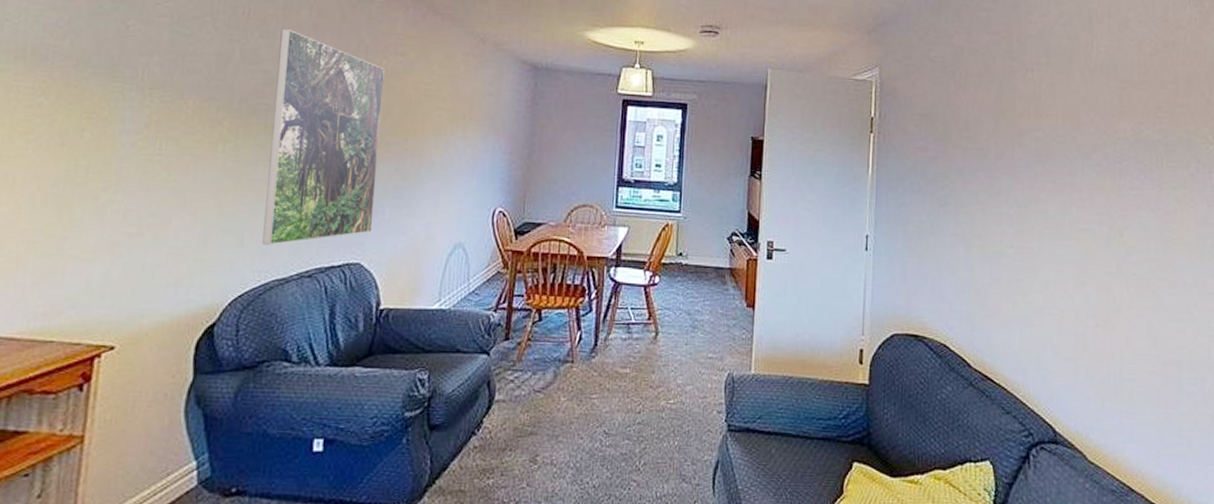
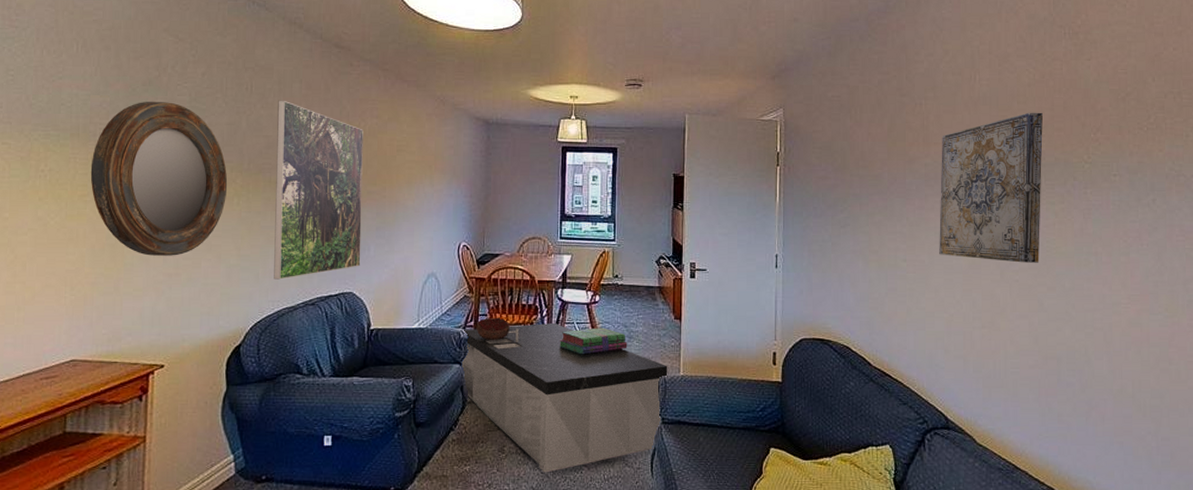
home mirror: none [36,22,212,212] -> present [90,102,228,256]
coffee table: none [490,307,737,489] -> present [462,322,668,473]
decorative bowl: none [509,299,552,327] -> present [476,317,511,341]
stack of books: none [609,314,691,347] -> present [560,327,628,355]
wall art: none [1050,85,1165,255] -> present [939,112,1043,263]

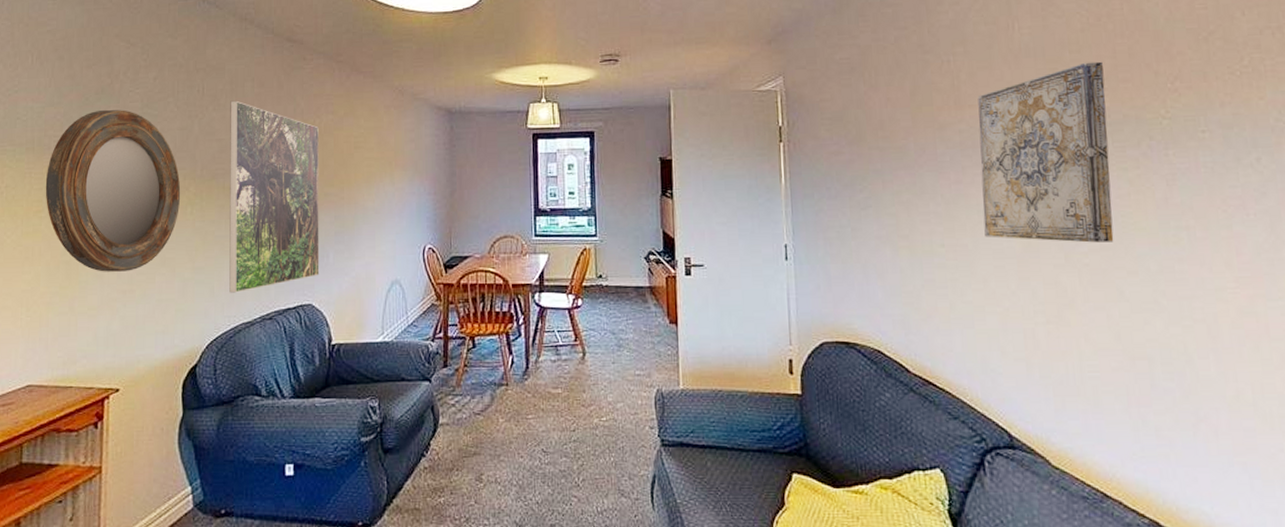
coffee table: present [462,322,668,473] -> none [432,331,666,505]
decorative bowl: present [476,317,511,341] -> none [446,327,484,354]
stack of books: present [560,327,628,355] -> none [539,335,617,368]

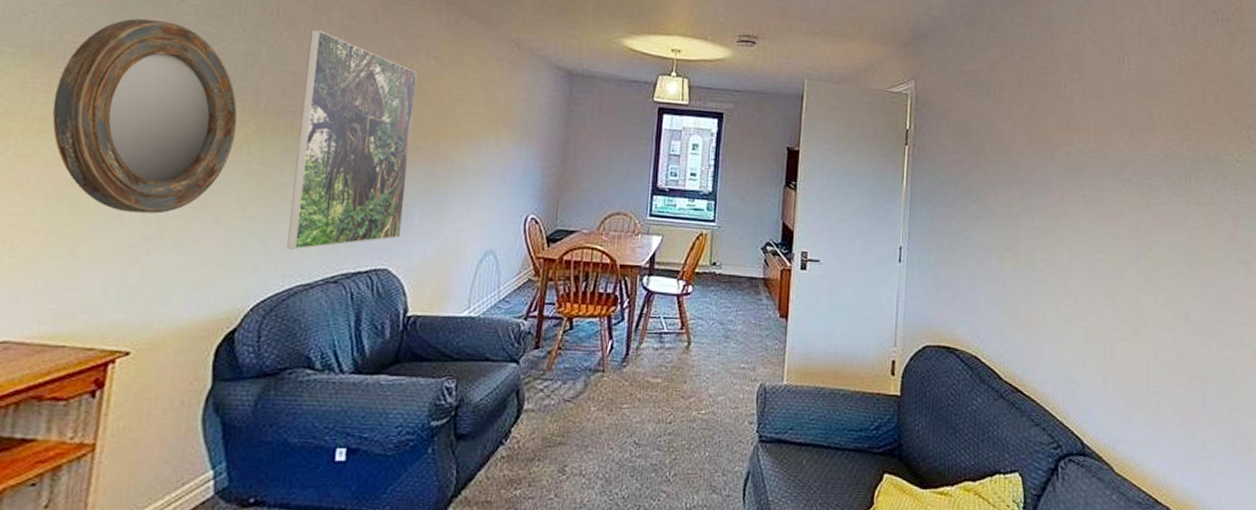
wall art: present [977,61,1114,243] -> none [1080,102,1193,269]

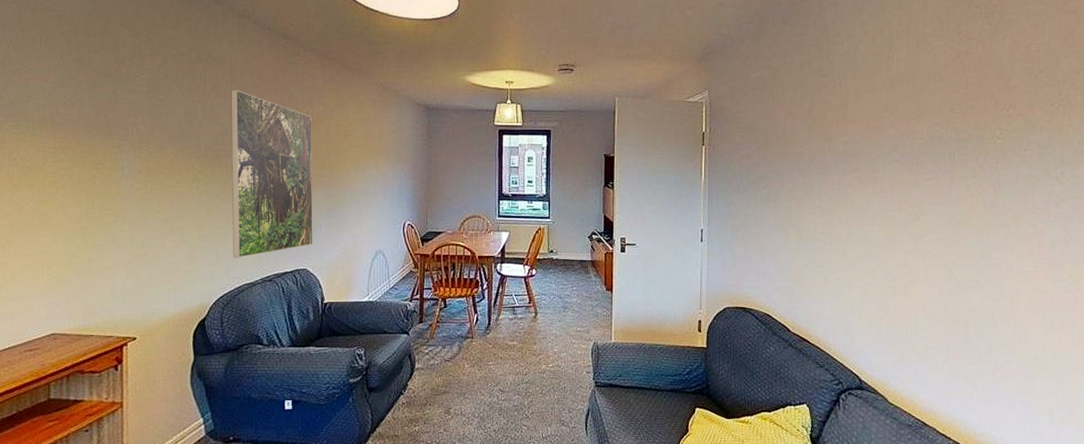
home mirror: present [52,18,237,214] -> none [59,93,187,237]

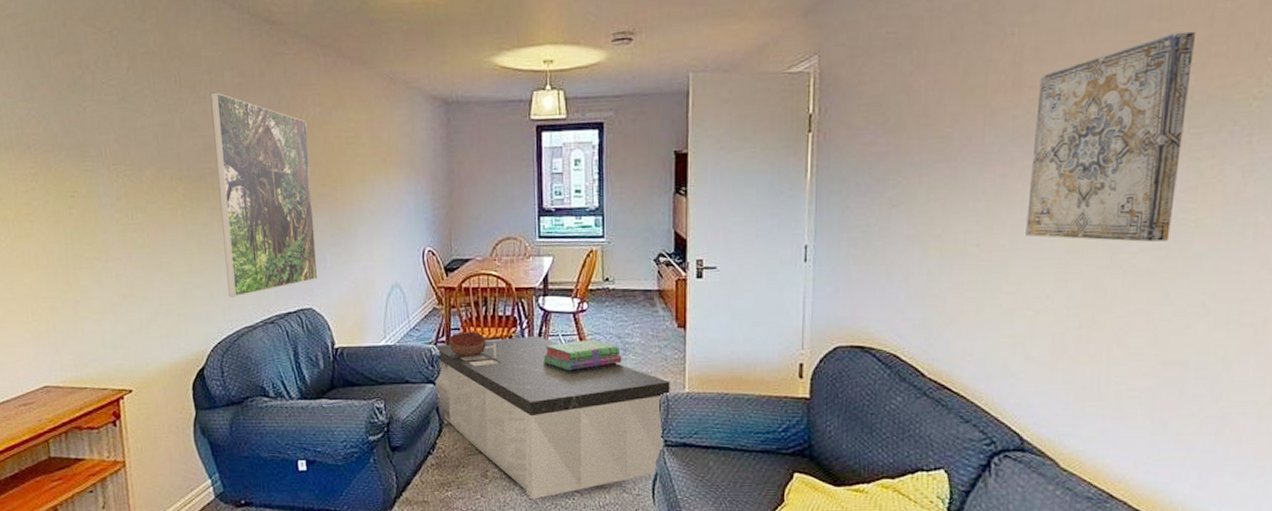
coffee table: none [410,295,600,432] -> present [436,335,671,499]
decorative bowl: none [422,290,454,313] -> present [448,331,487,358]
stack of books: none [499,299,563,324] -> present [543,339,622,371]
wall art: none [856,90,957,234] -> present [1025,31,1195,242]

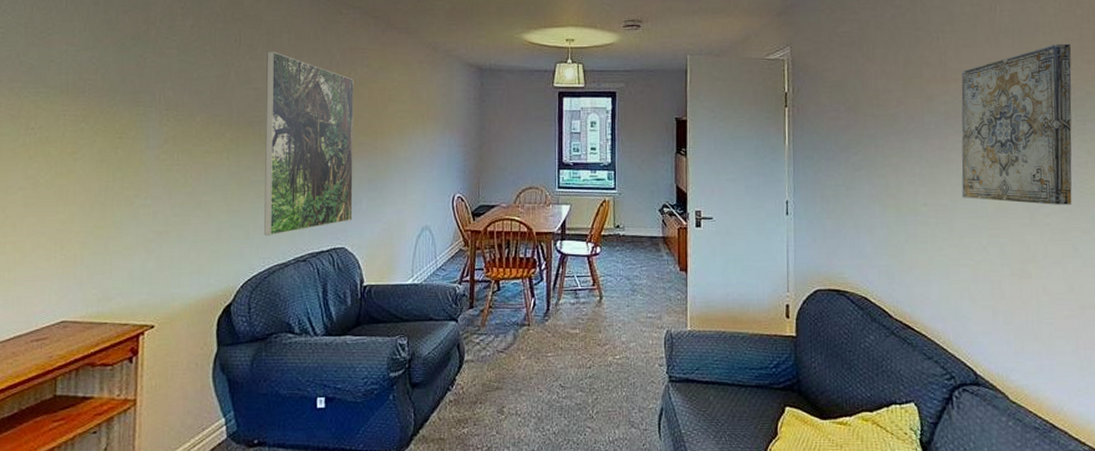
coffee table: present [436,335,671,499] -> none [459,276,674,435]
decorative bowl: present [448,331,487,358] -> none [472,271,508,297]
stack of books: present [543,339,622,371] -> none [560,281,631,310]

